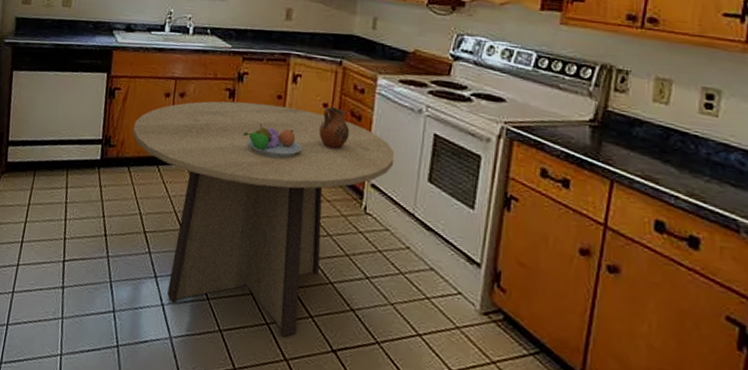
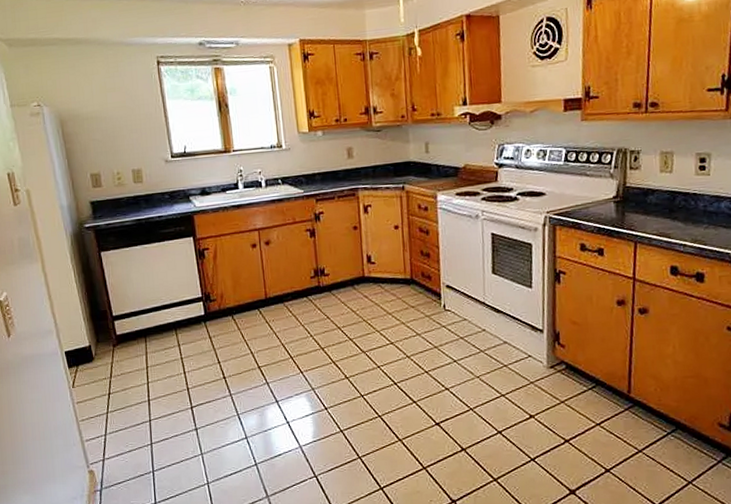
dining table: present [133,101,395,337] -> none [228,234,462,423]
fruit bowl: present [243,123,302,158] -> none [329,254,383,281]
pitcher: present [319,106,350,149] -> none [394,226,422,263]

